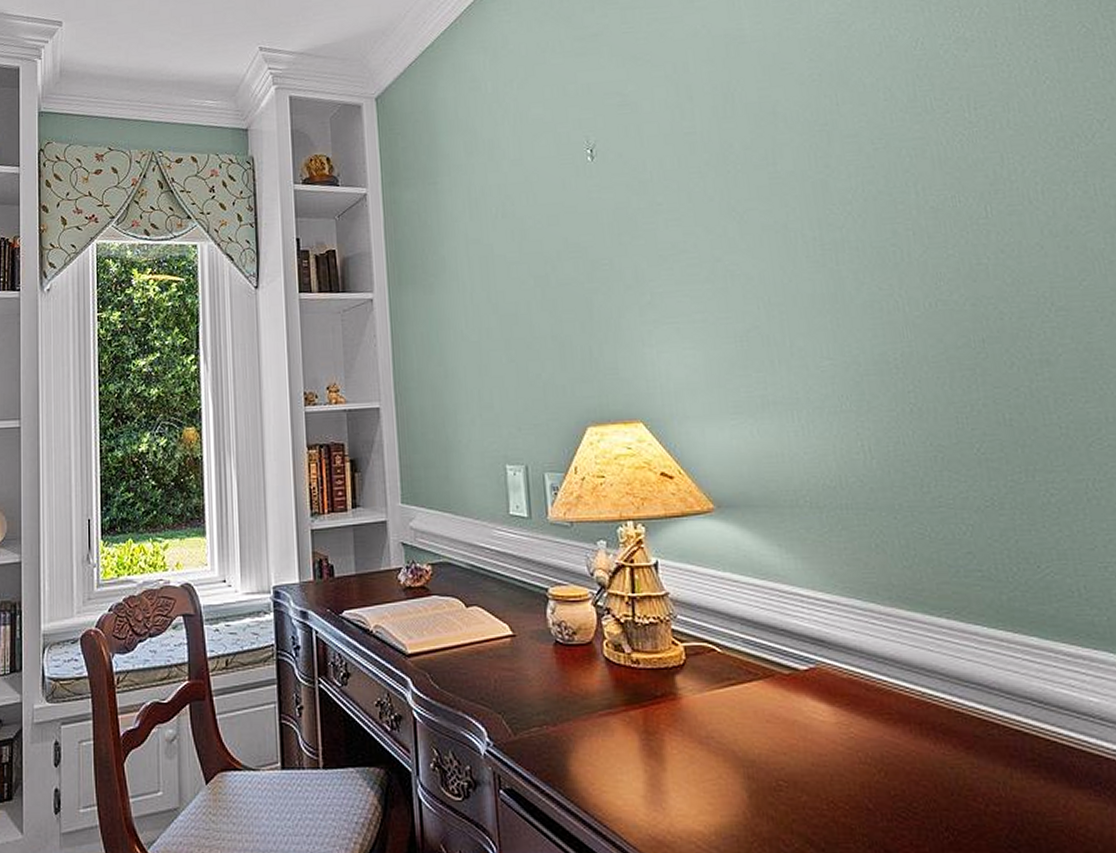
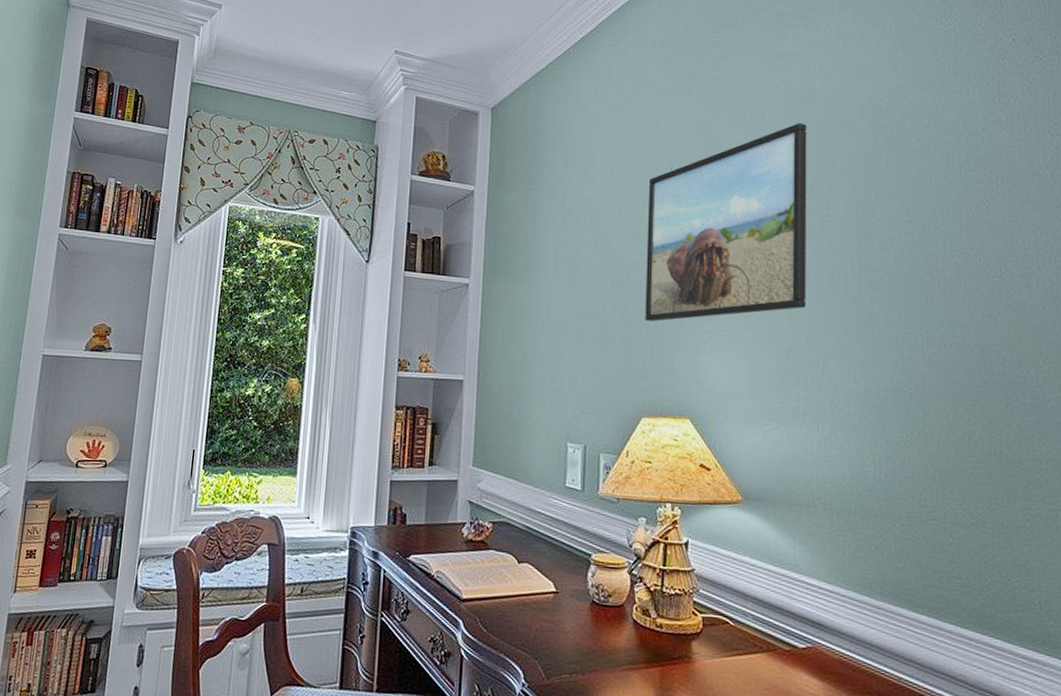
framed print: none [564,70,763,317] -> present [645,123,807,322]

